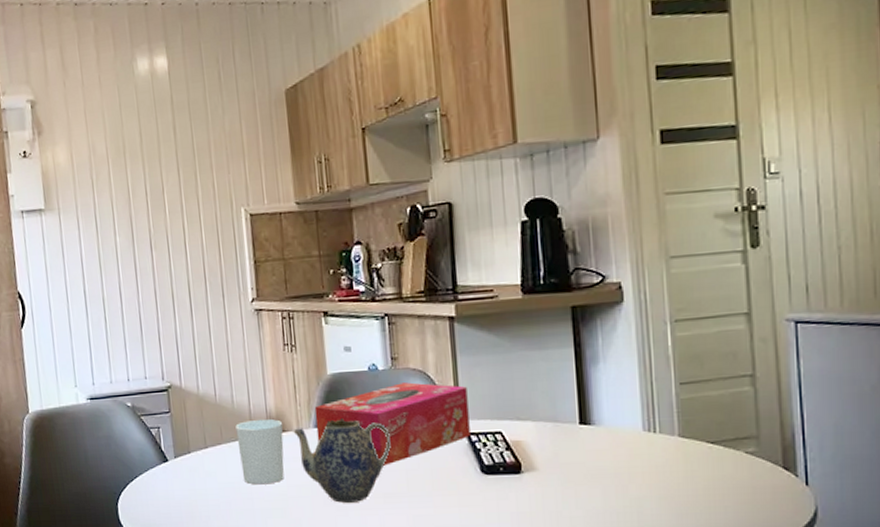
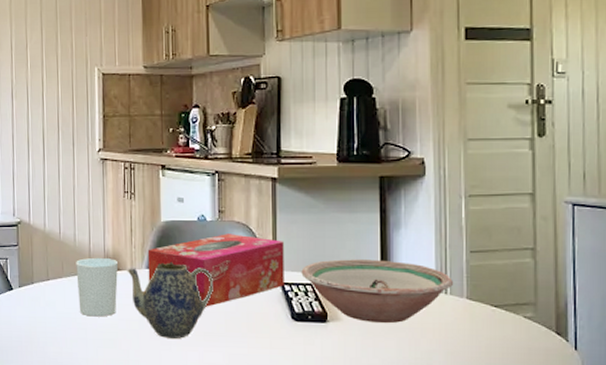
bowl: none [488,399,662,470] -> present [301,259,453,323]

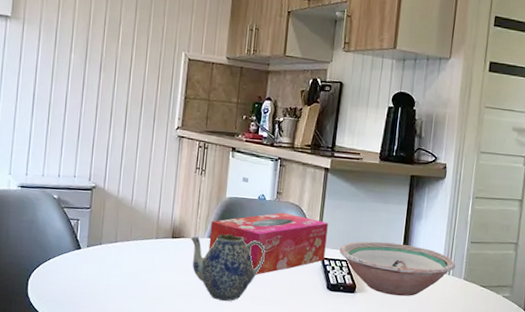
cup: present [76,257,119,317] -> none [142,224,184,279]

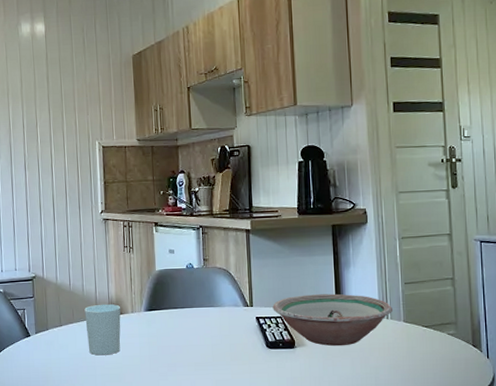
cup: none [142,224,184,279] -> present [84,303,121,356]
teapot: present [190,234,266,301] -> none [128,305,201,370]
tissue box: present [208,212,328,275] -> none [145,278,259,341]

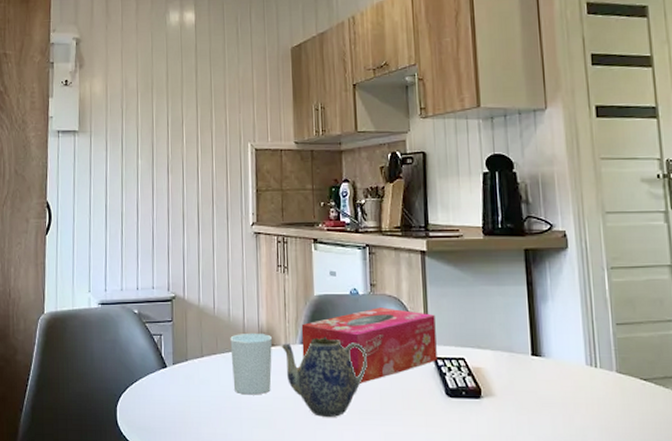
teapot: none [128,305,201,370] -> present [281,337,367,417]
tissue box: none [145,278,259,341] -> present [301,307,437,383]
bowl: present [272,293,392,346] -> none [453,333,602,398]

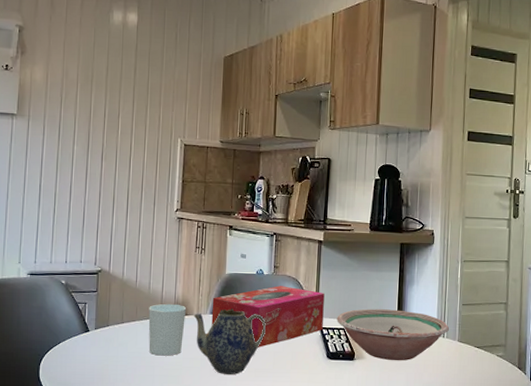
bowl: none [453,333,602,398] -> present [337,309,449,360]

